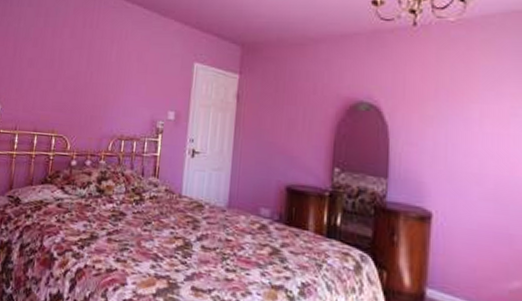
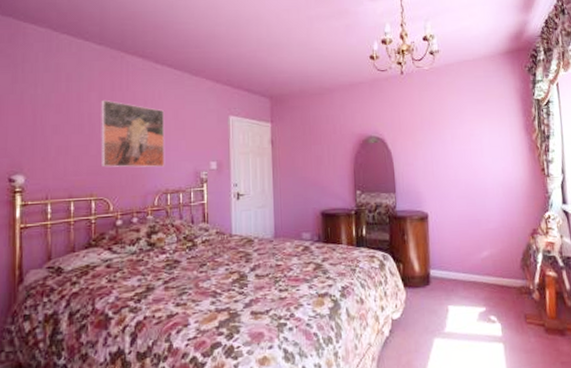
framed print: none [64,36,128,112] -> present [100,99,165,168]

